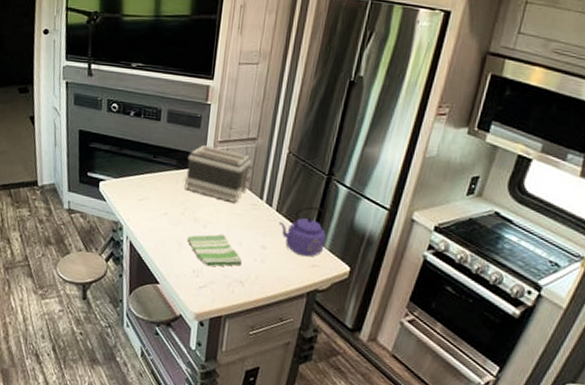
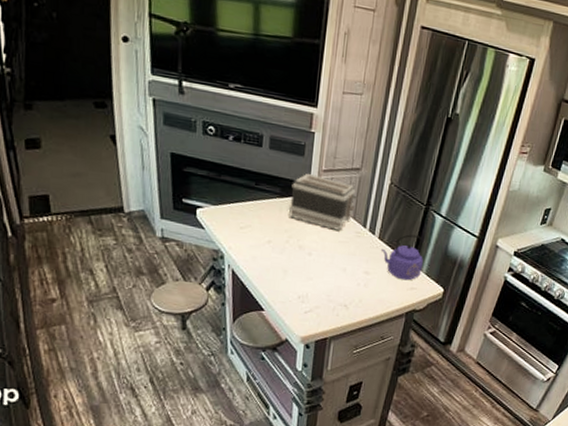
dish towel: present [187,234,242,267] -> none [292,261,346,292]

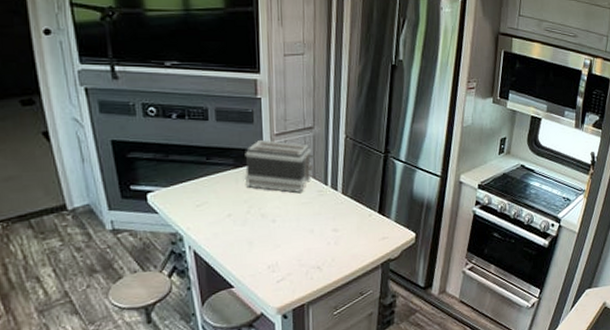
kettle: present [381,234,423,281] -> none [347,184,391,232]

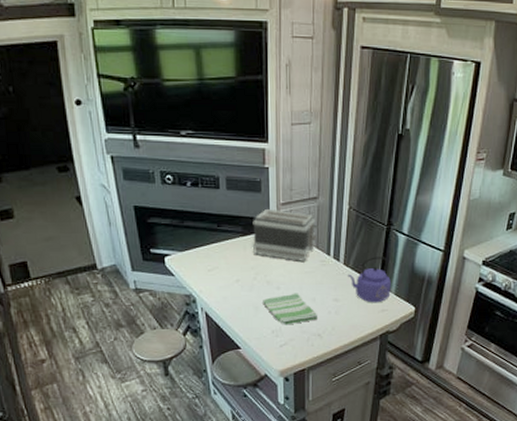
dish towel: none [257,225,316,260] -> present [263,293,317,325]
kettle: none [347,184,391,232] -> present [348,257,391,303]

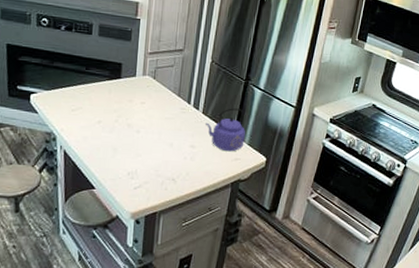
toaster: present [252,208,319,261] -> none [117,56,182,108]
dish towel: present [263,293,317,325] -> none [122,137,173,168]

